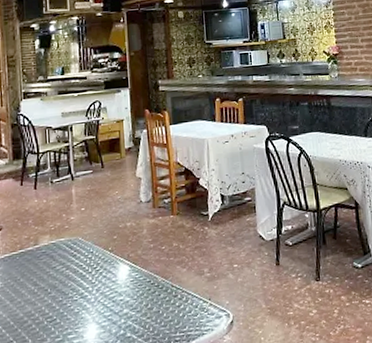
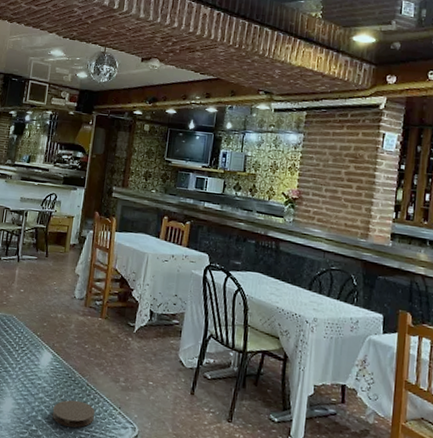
coaster: none [141,304,186,335] -> present [52,400,95,428]

